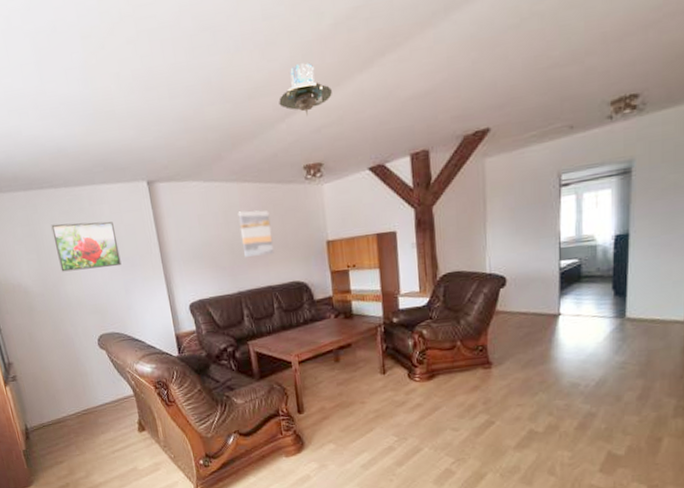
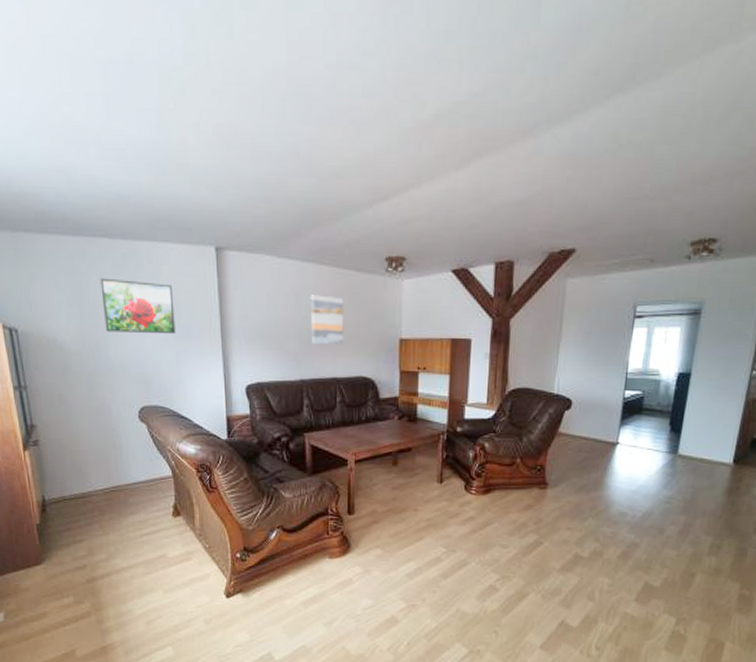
ceiling lamp: present [279,63,332,116] -> none [368,150,425,206]

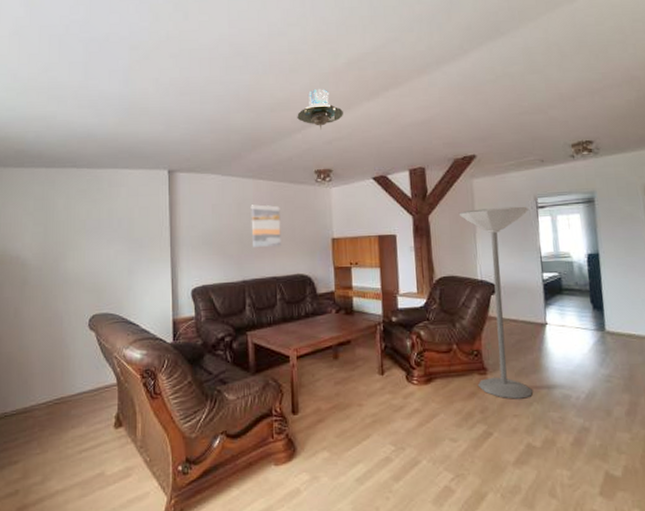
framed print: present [100,278,176,335] -> none [65,201,129,248]
ceiling lamp: none [368,150,425,206] -> present [297,89,343,130]
floor lamp: none [535,314,625,514] -> present [458,206,533,399]

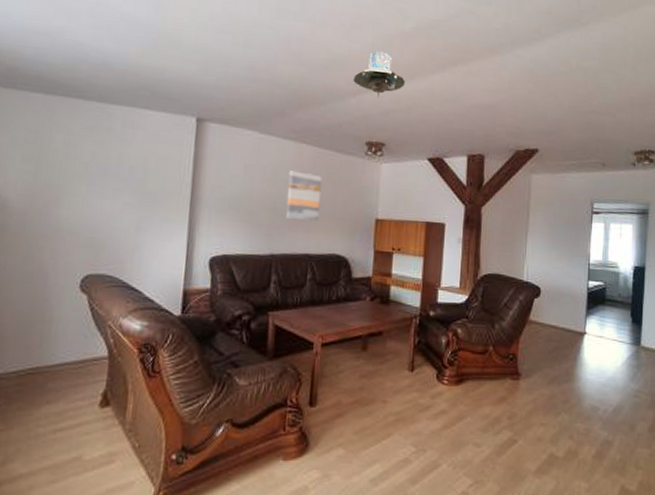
floor lamp: present [458,206,533,399] -> none [509,206,584,408]

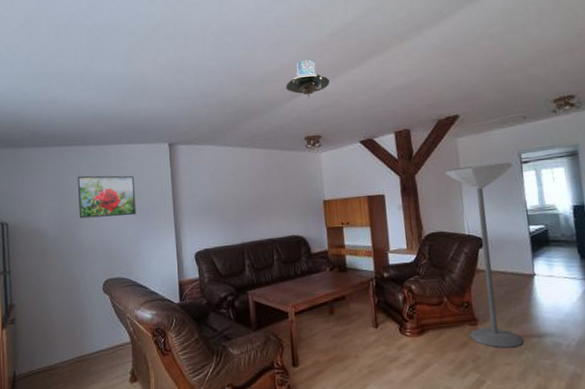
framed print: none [60,137,144,200] -> present [77,175,136,219]
wall art: present [286,171,323,221] -> none [246,171,276,212]
floor lamp: none [509,206,584,408] -> present [444,162,523,348]

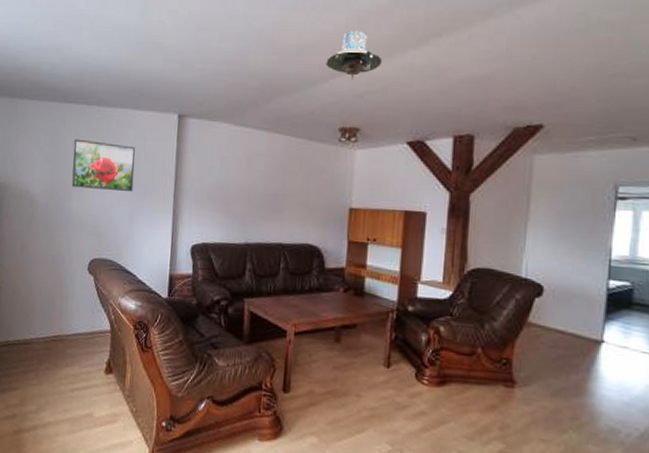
floor lamp: present [444,162,523,348] -> none [500,192,604,423]

